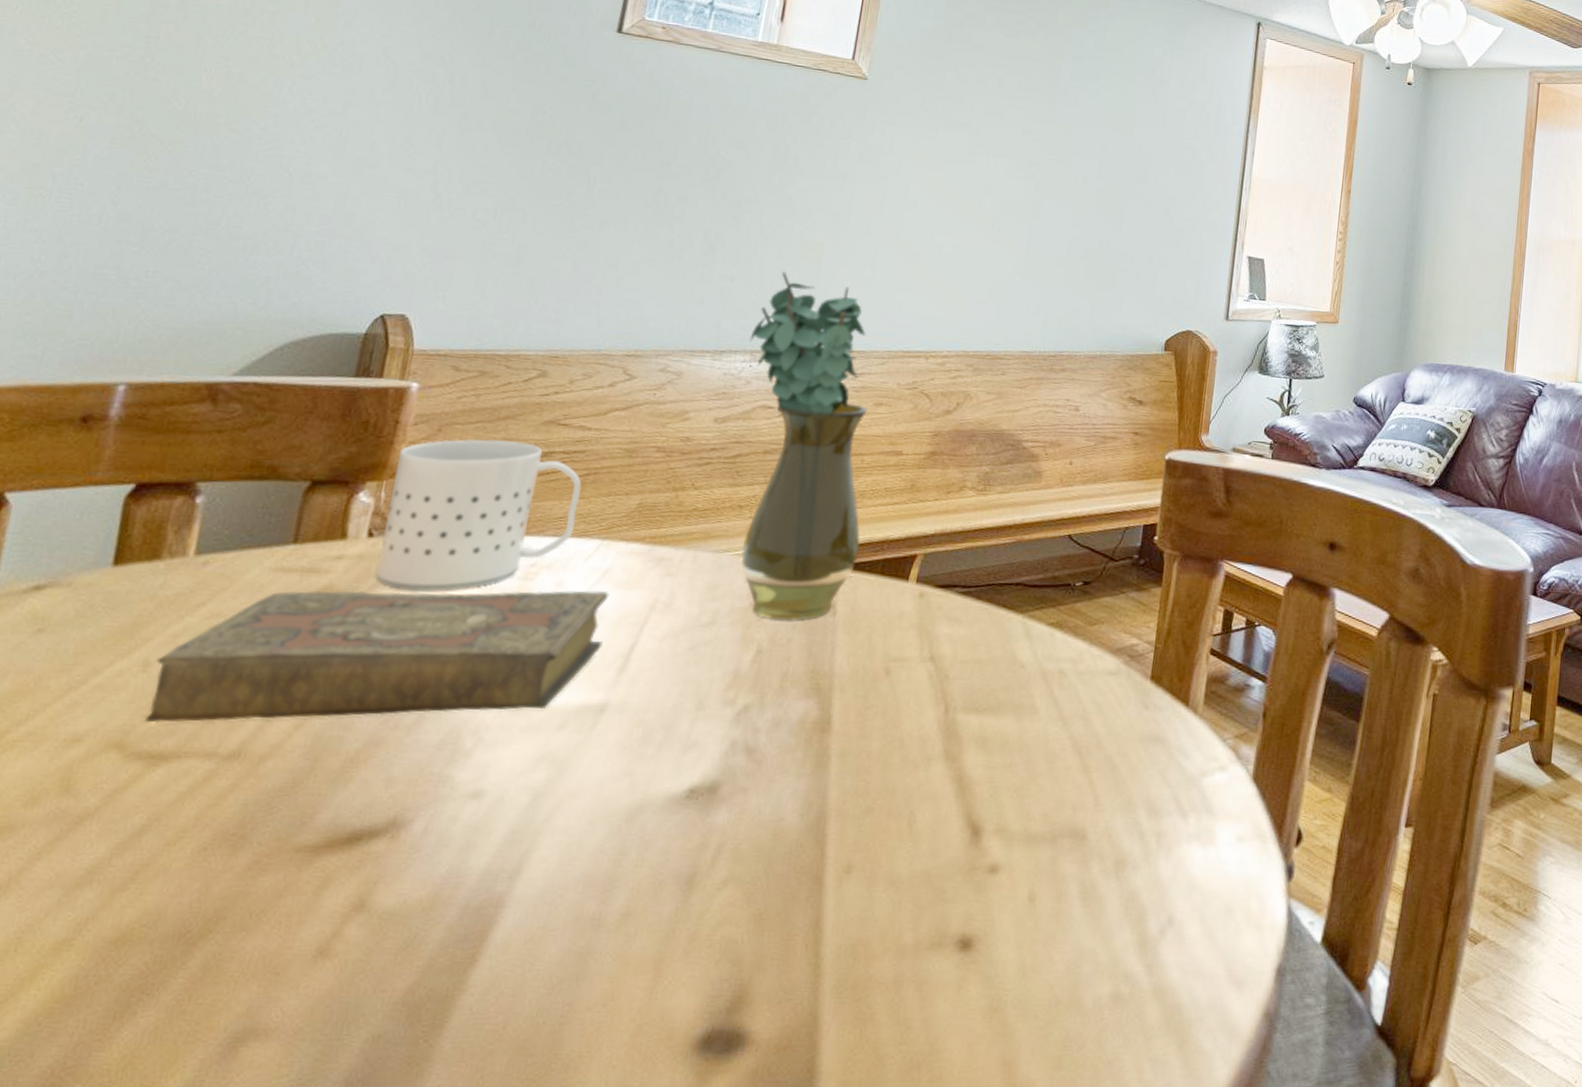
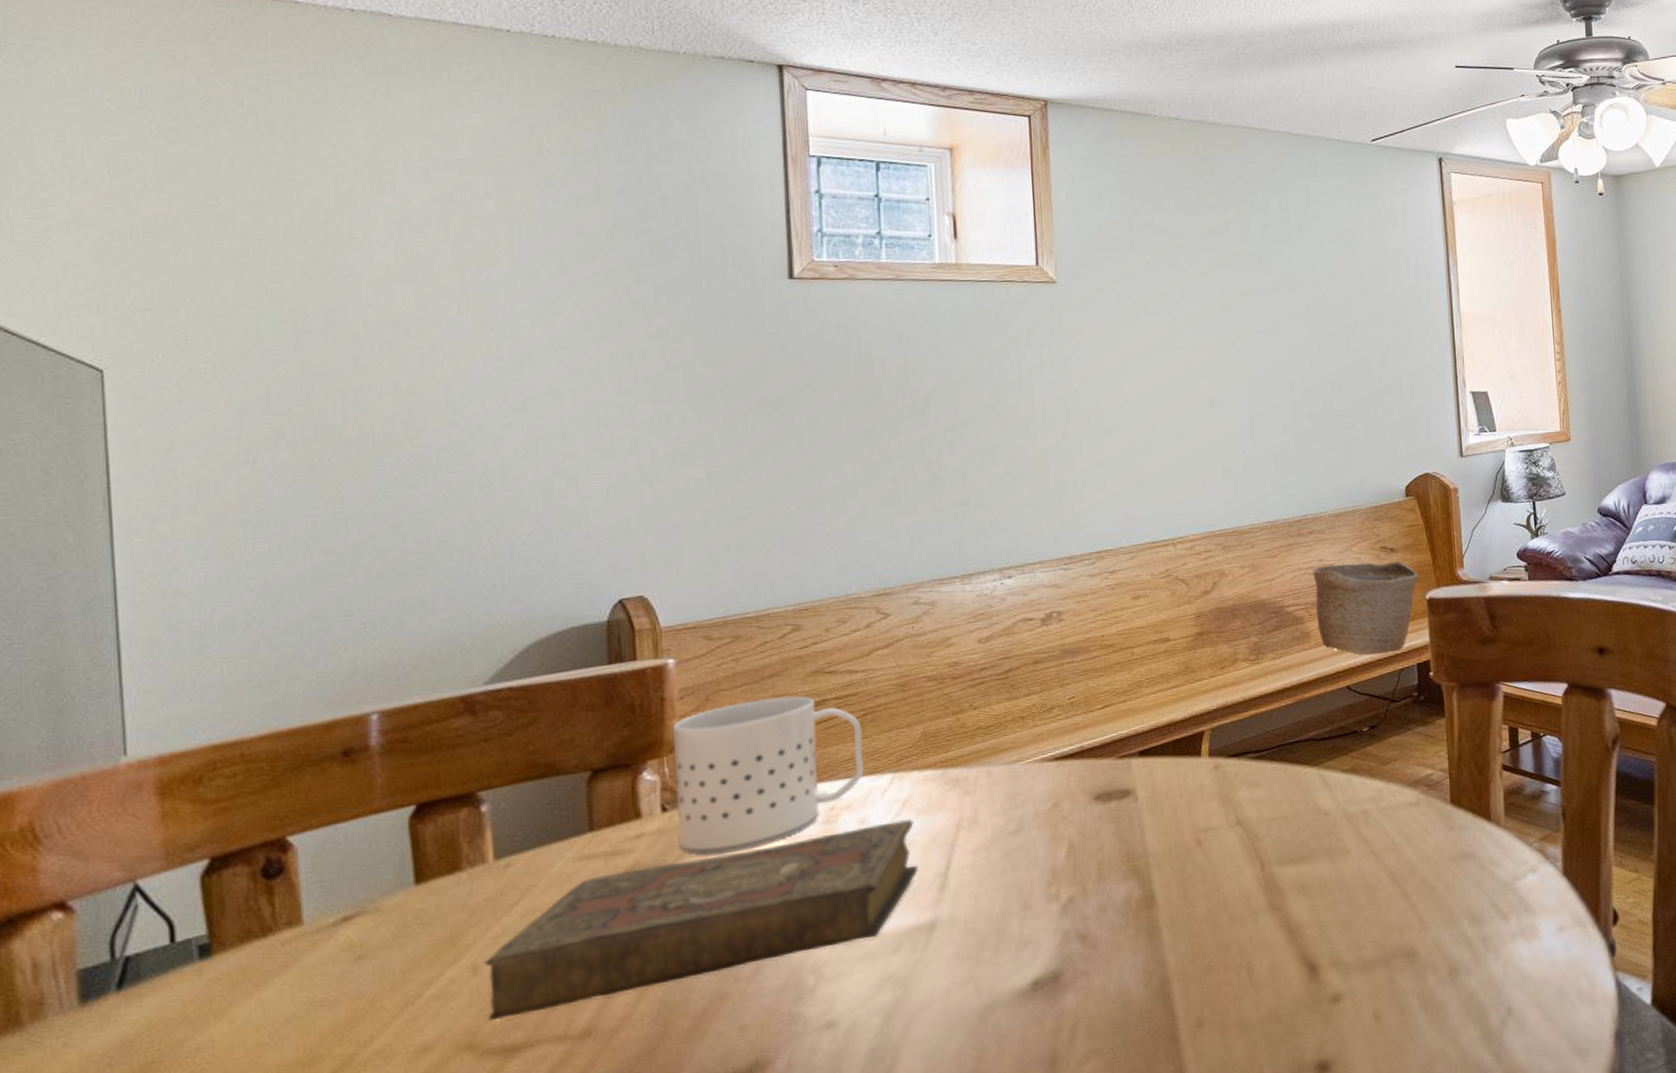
vase: present [741,271,867,621] -> none [995,487,1148,815]
basket: none [1052,406,1162,508] -> present [1312,561,1419,655]

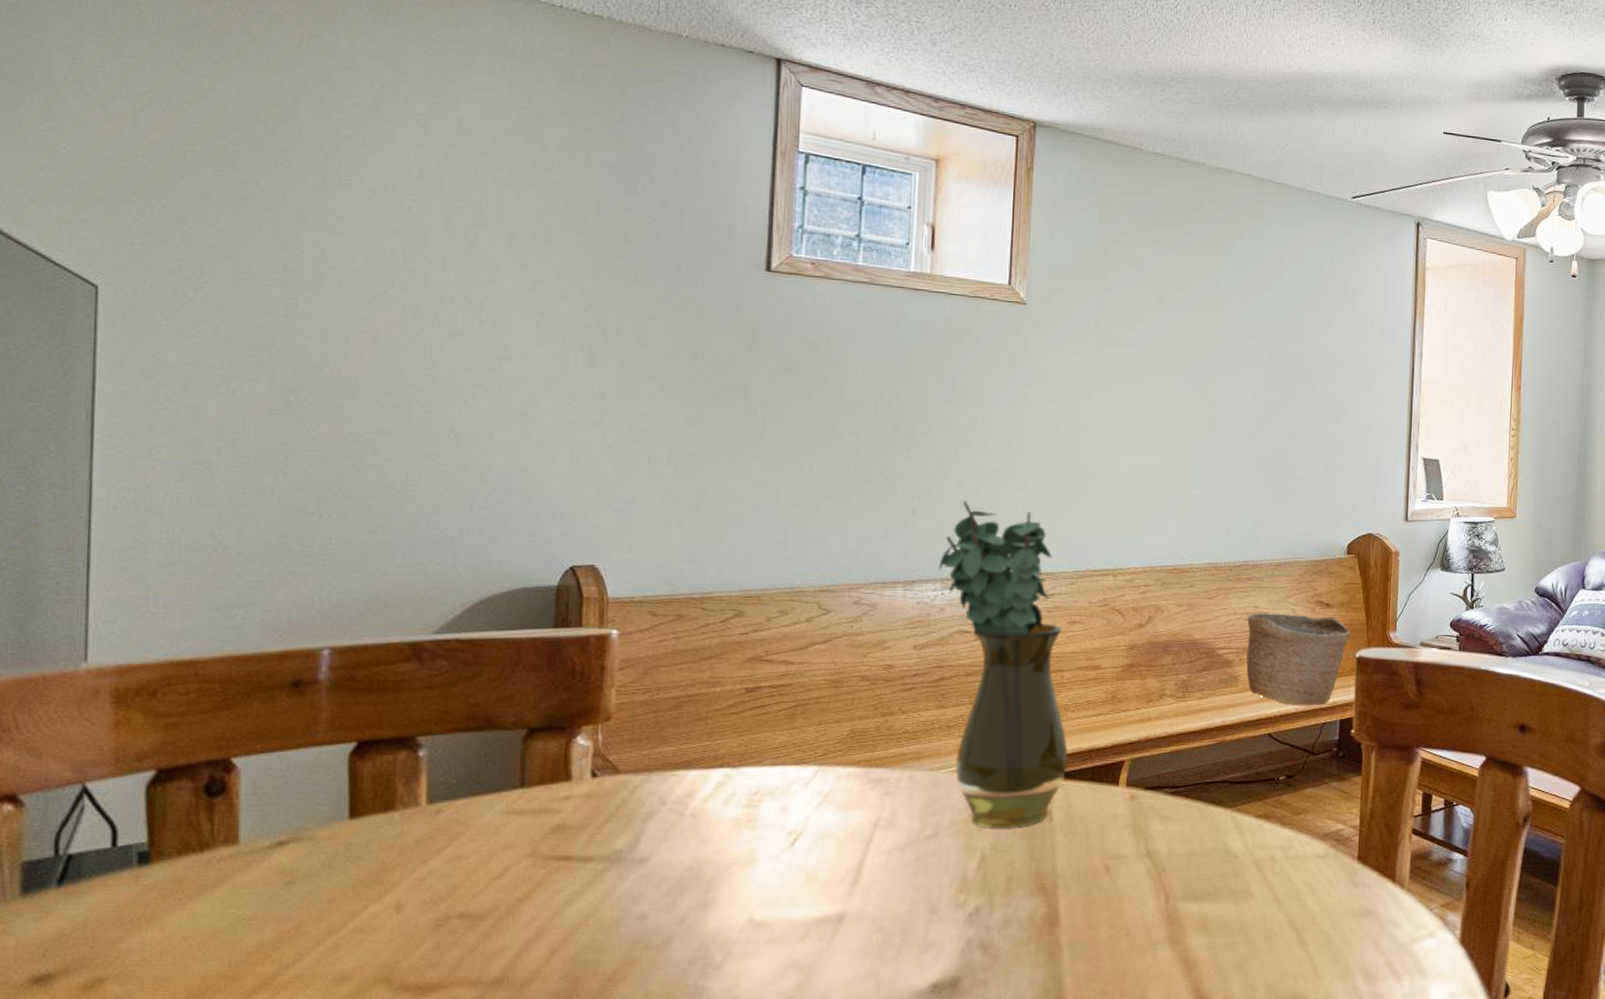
book: present [484,819,918,1021] -> none [407,812,833,959]
mug: present [672,695,864,854] -> none [604,679,793,822]
vase: none [995,487,1148,815] -> present [938,500,1068,829]

